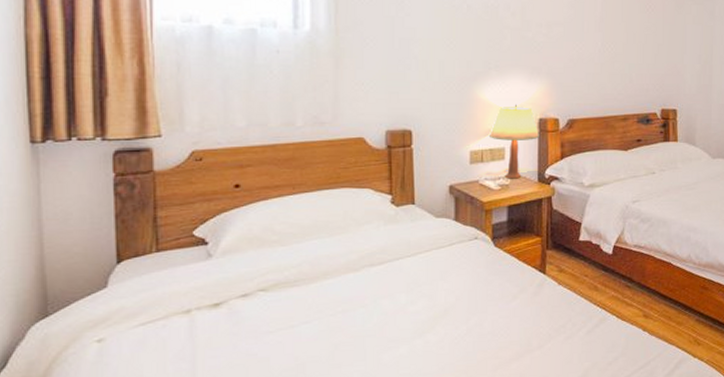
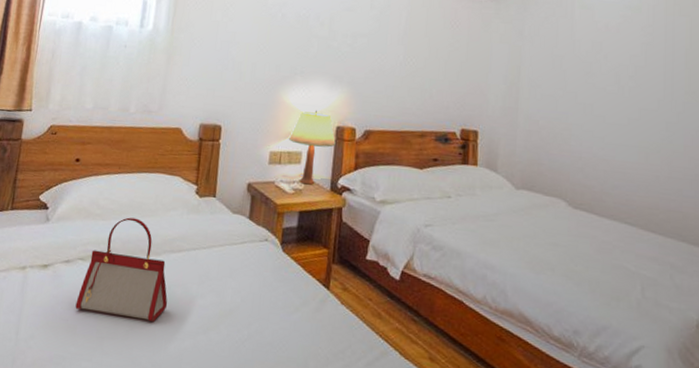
handbag: none [264,238,375,341] -> present [75,217,168,323]

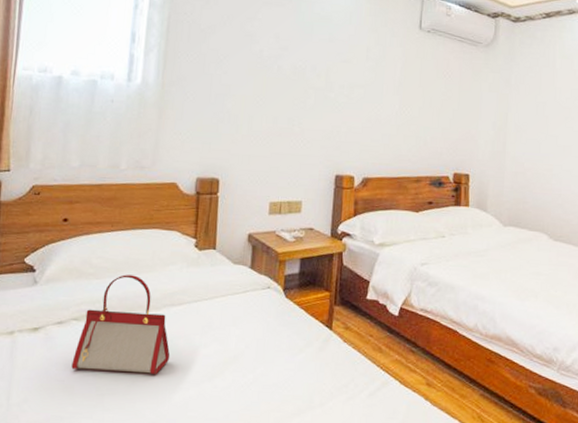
table lamp: present [288,110,336,186] -> none [287,160,335,234]

